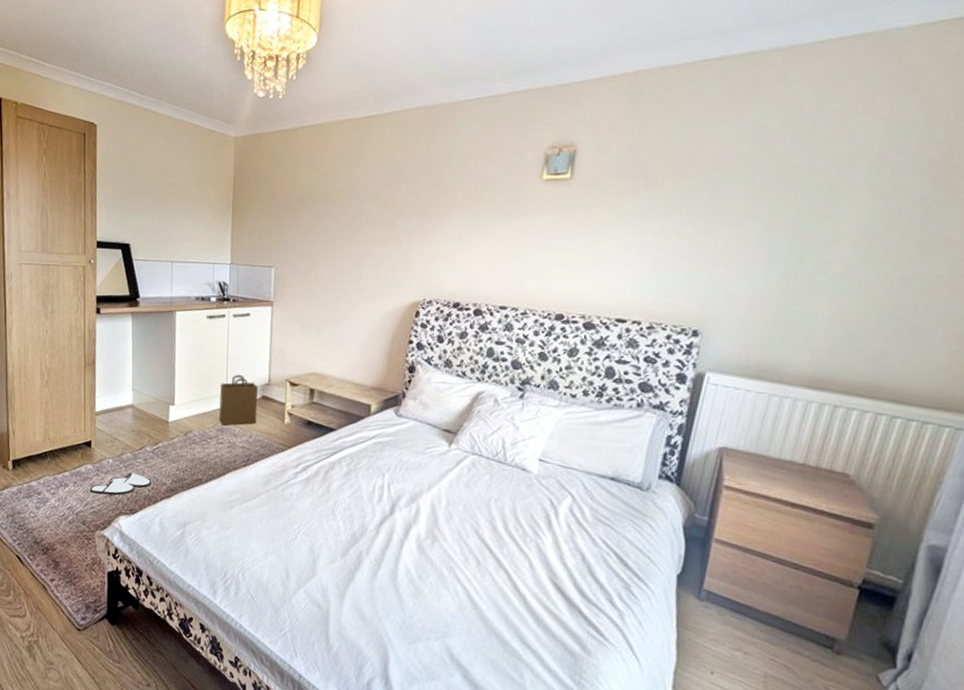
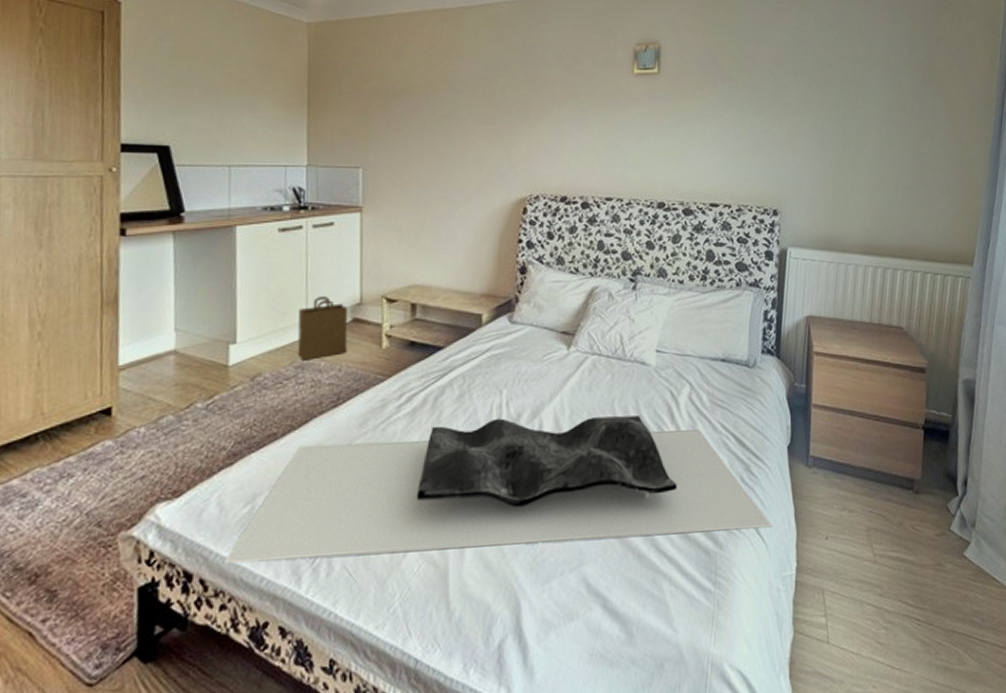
slippers: present [90,472,152,495] -> none [110,440,205,479]
throw blanket: none [163,491,649,648] -> present [223,415,773,564]

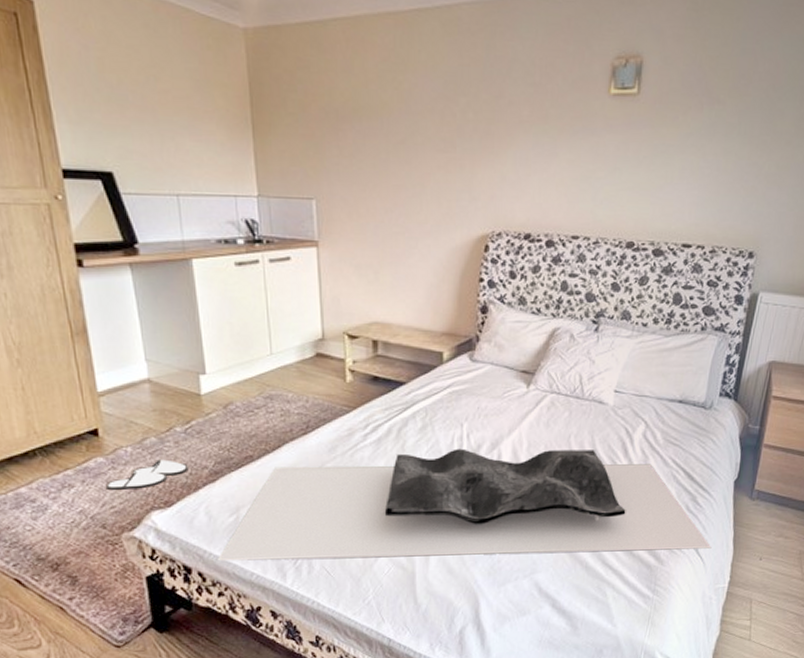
slippers: none [110,440,205,479] -> present [106,459,189,490]
shopping bag: present [297,295,348,360] -> none [263,330,313,391]

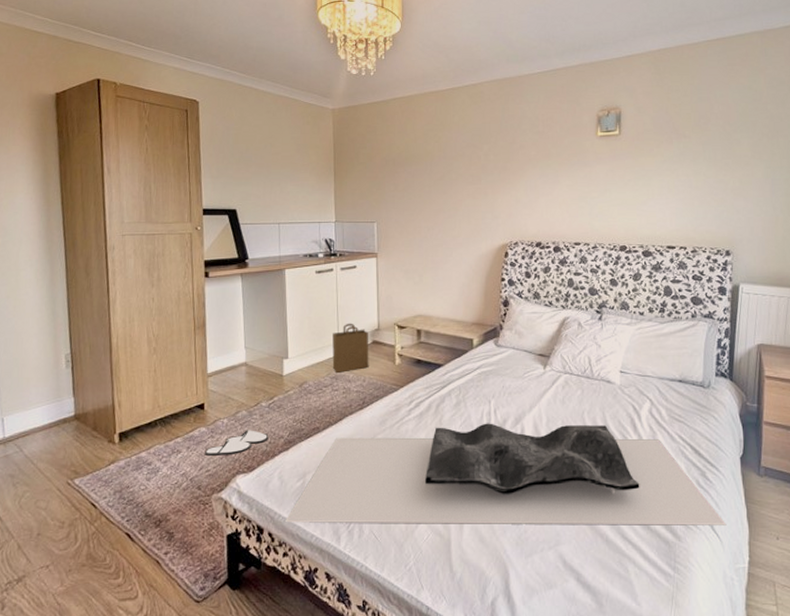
shopping bag: none [263,330,313,391] -> present [332,323,369,373]

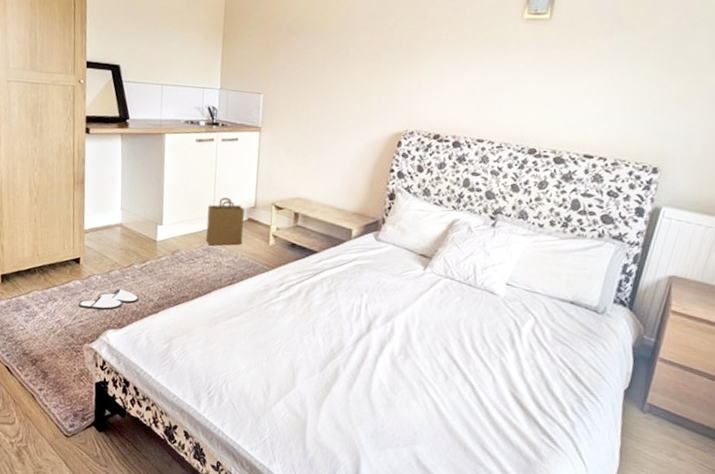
throw blanket: present [284,423,727,525] -> none [149,308,596,455]

